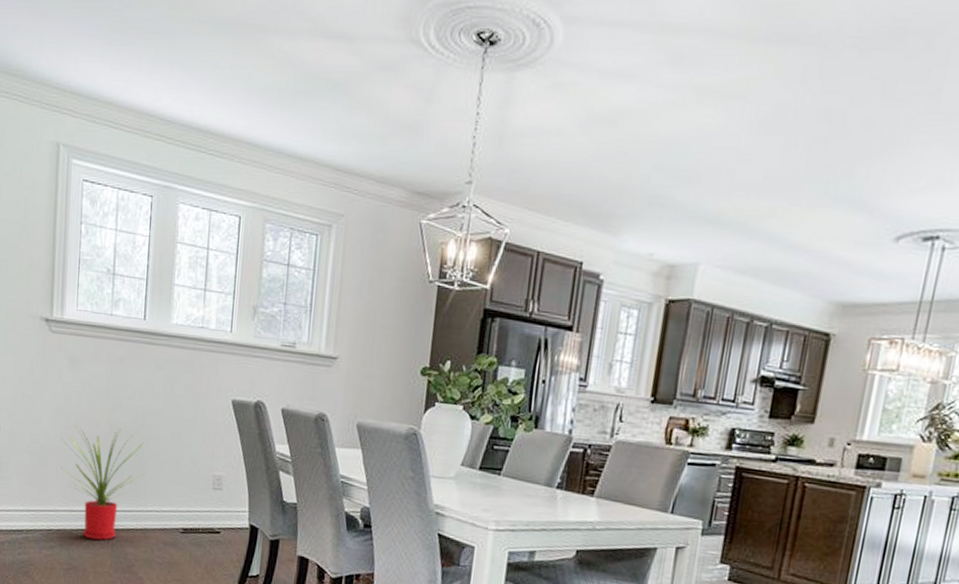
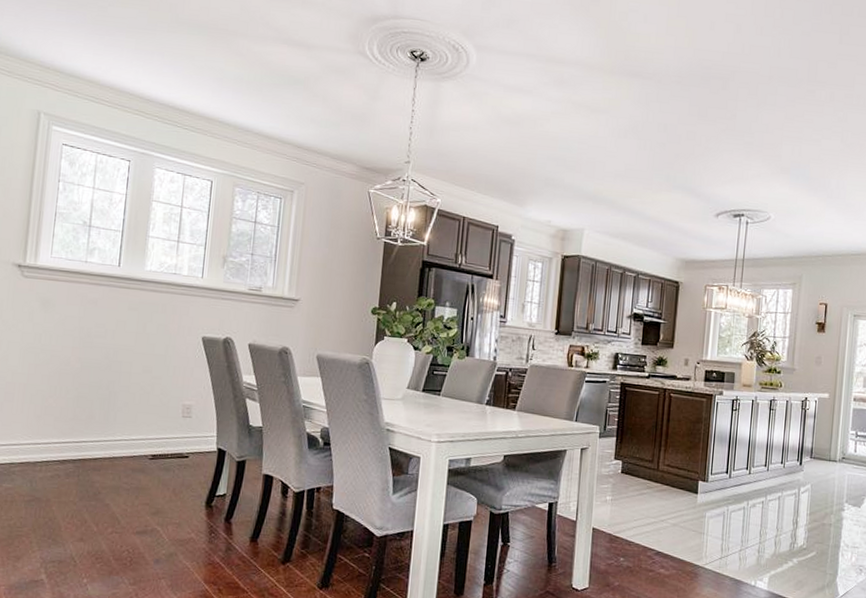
house plant: present [61,427,145,540] -> none [27,363,116,471]

